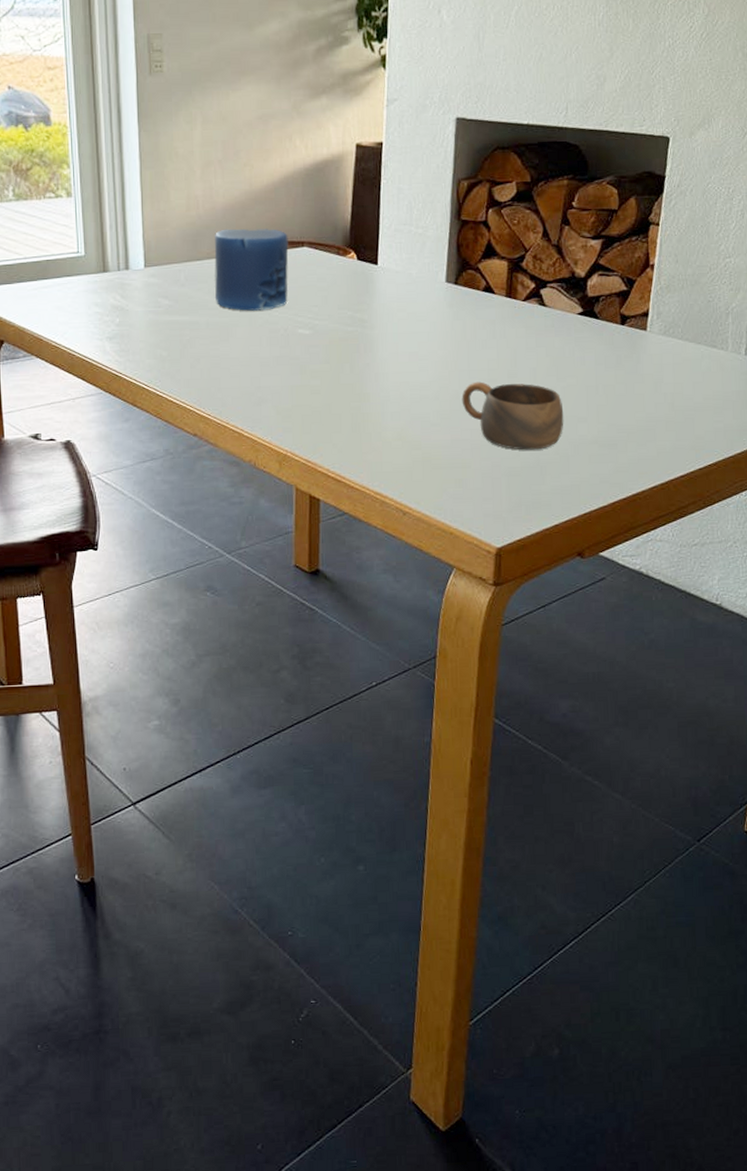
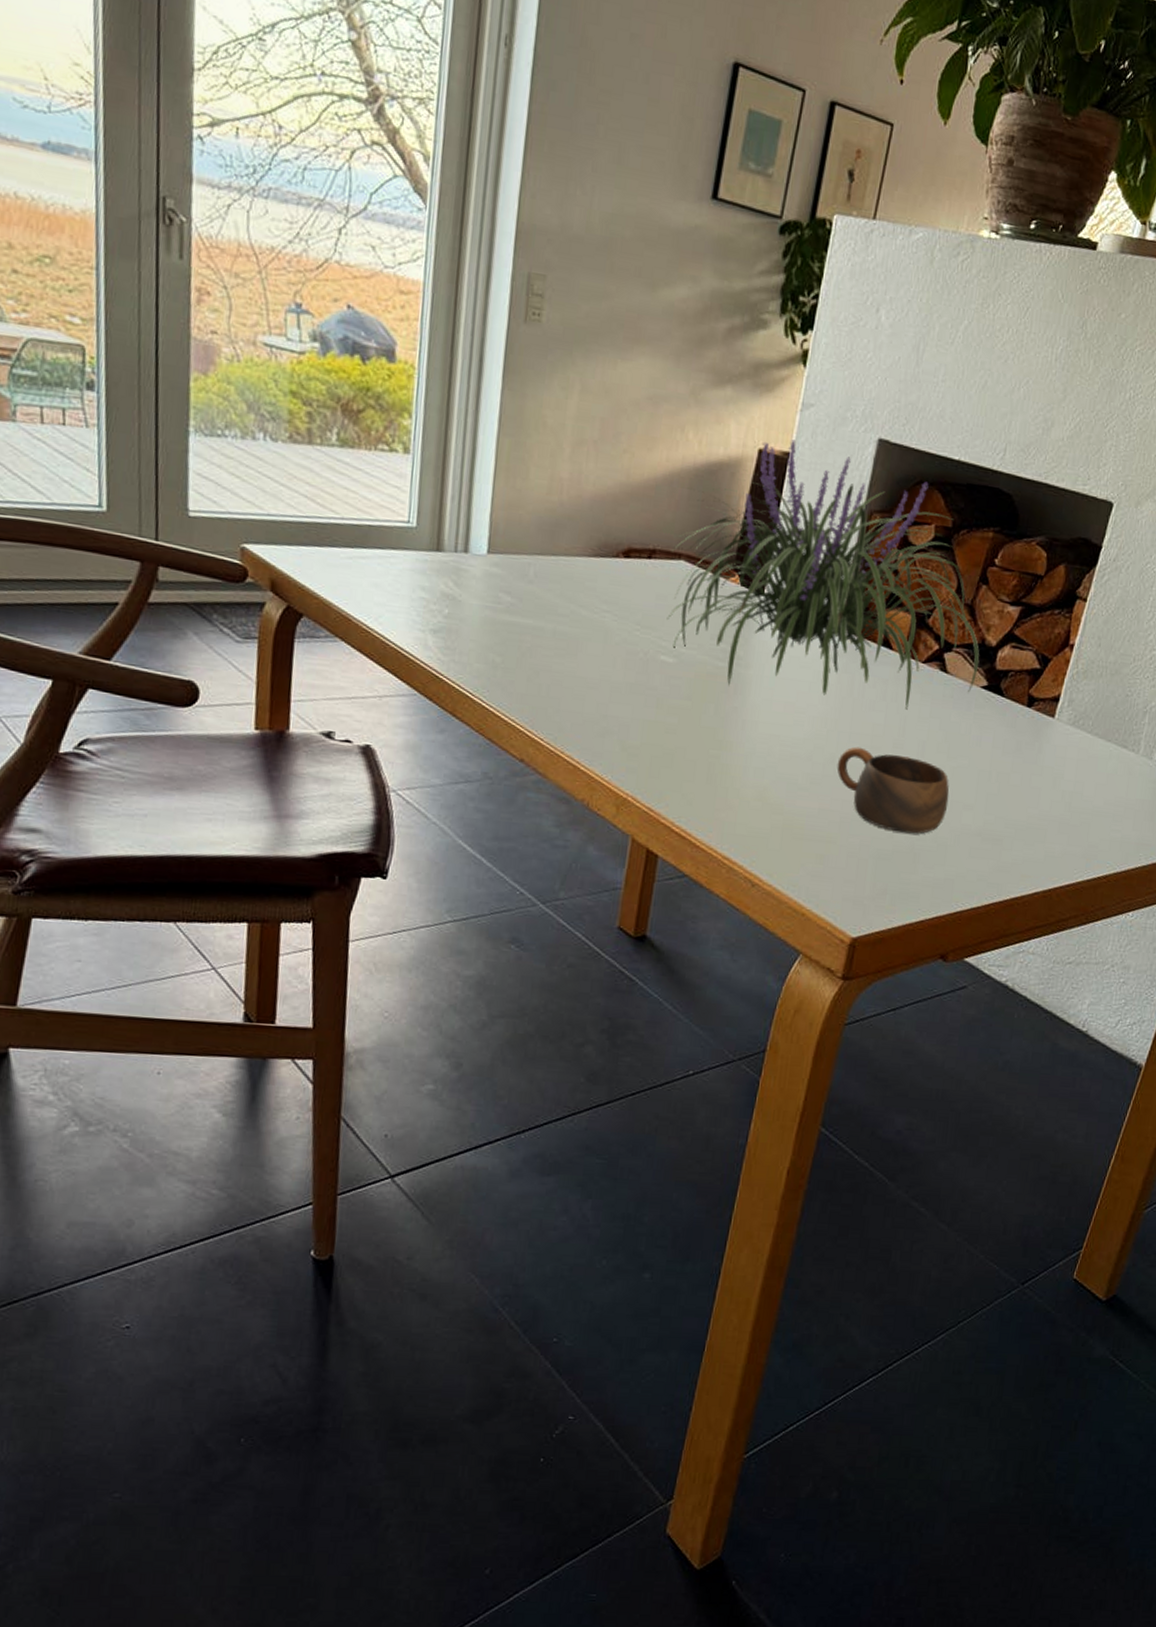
candle: present [214,229,289,311] -> none [567,523,664,628]
plant: none [294,131,572,347] -> present [666,439,979,710]

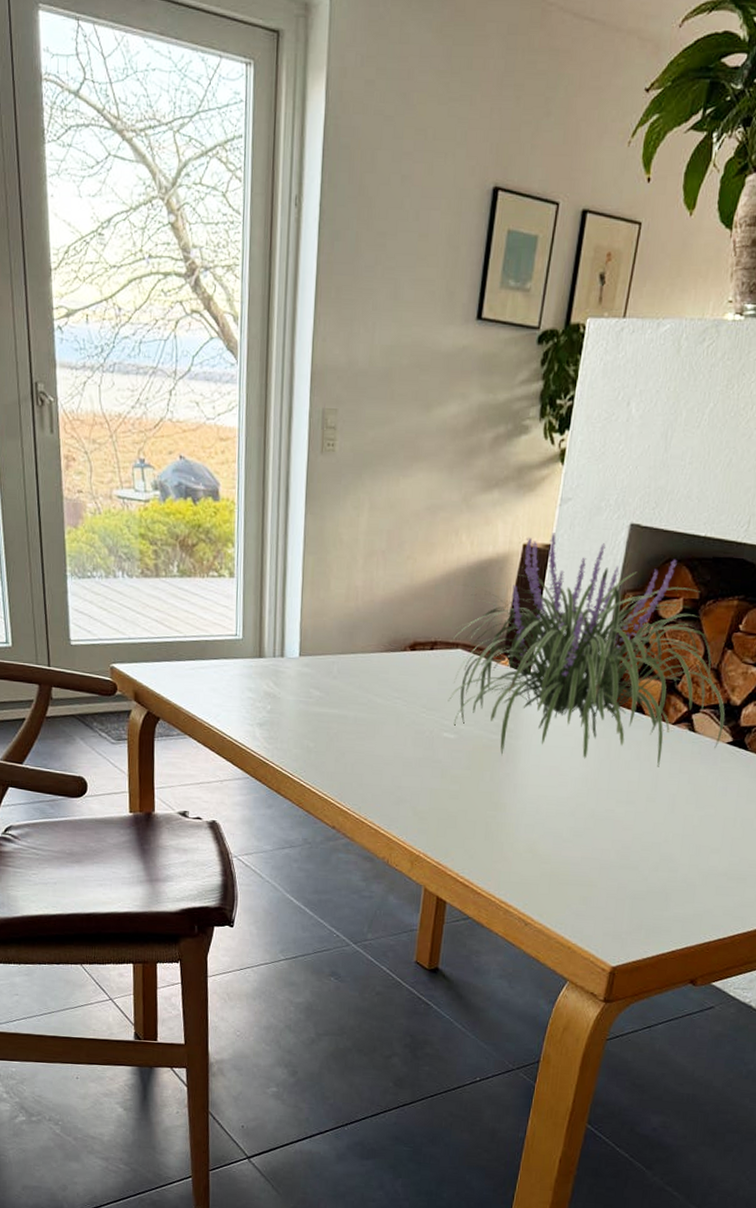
cup: present [837,746,950,834] -> none [596,802,698,876]

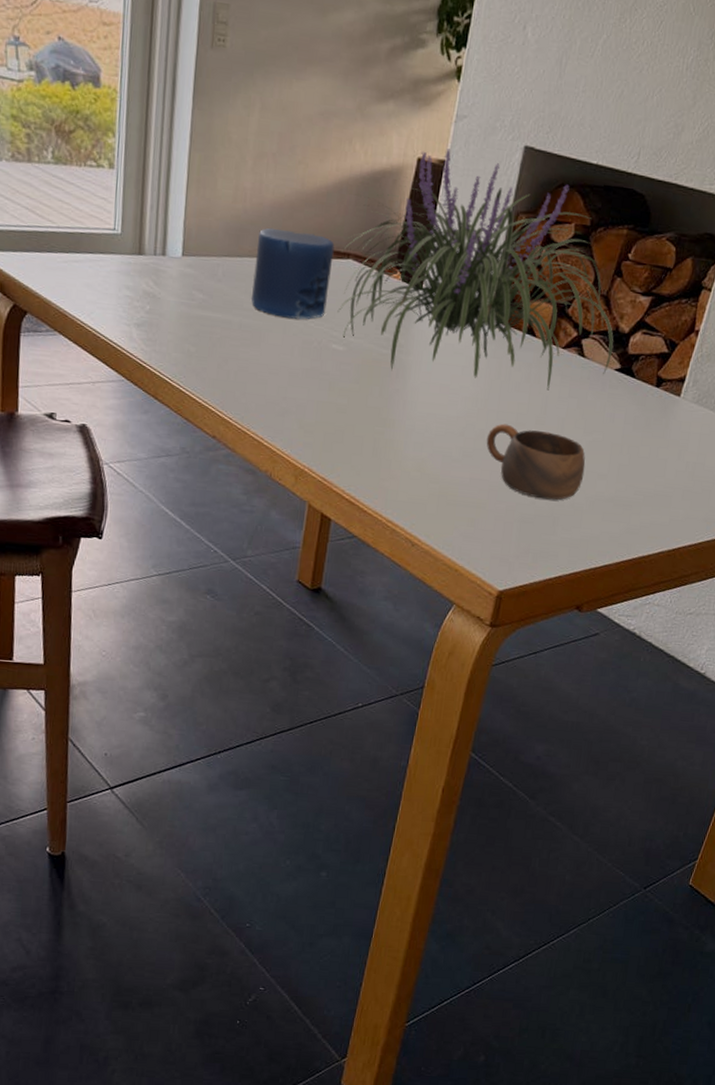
candle: none [365,623,444,711] -> present [251,227,335,320]
cup: none [596,802,698,876] -> present [486,423,586,500]

